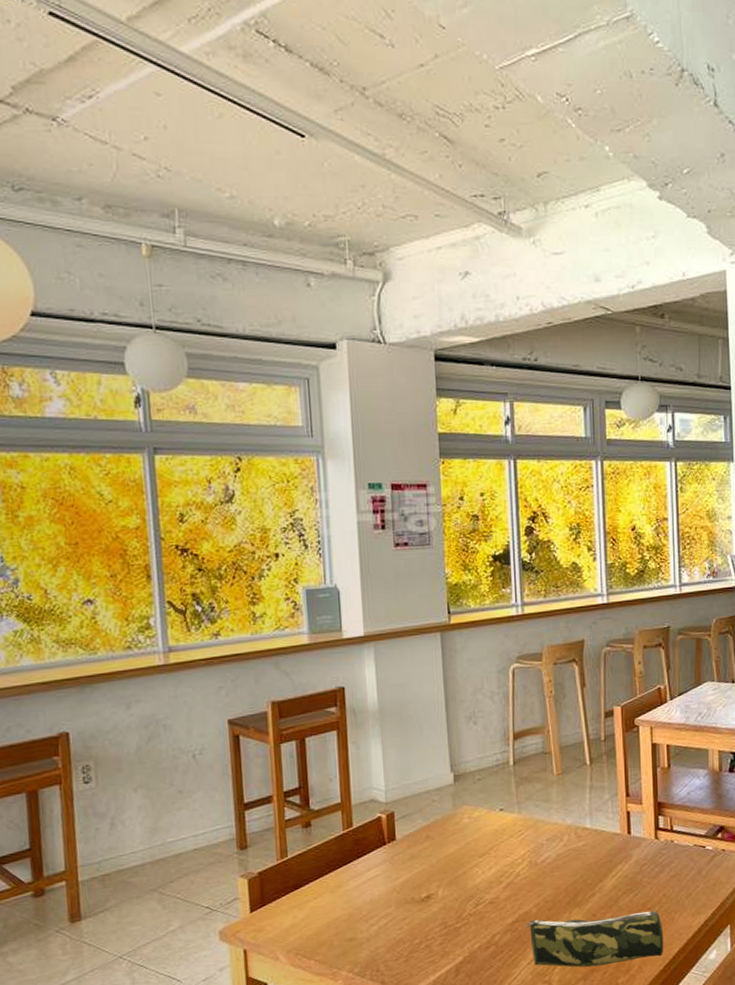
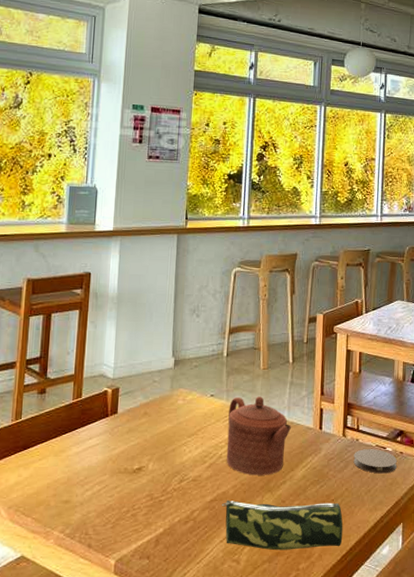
teapot: none [522,805,596,891] -> present [226,396,292,476]
coaster: none [669,849,719,876] -> present [353,449,397,474]

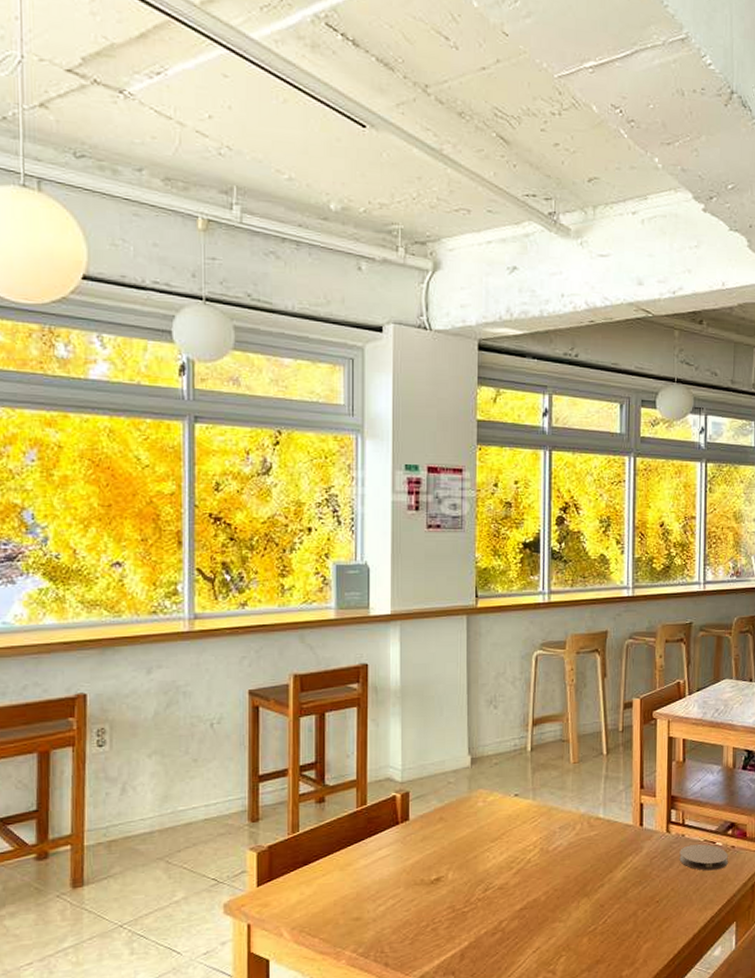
pencil case: present [221,500,343,551] -> none [532,904,670,959]
teapot: present [226,396,292,476] -> none [535,793,609,880]

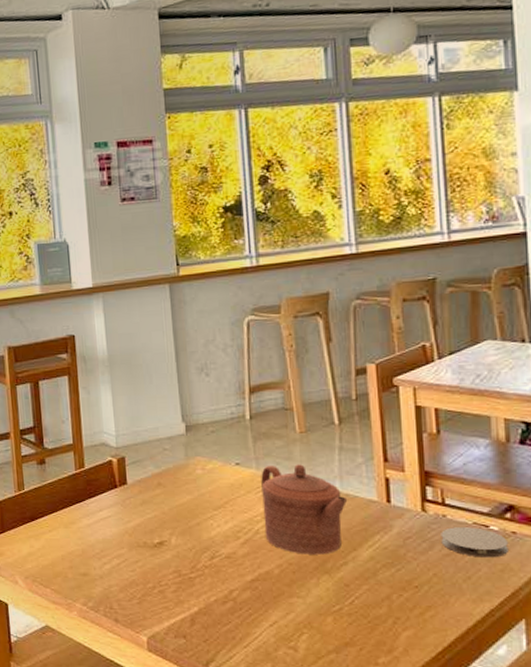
teapot: none [535,793,609,880] -> present [261,464,348,555]

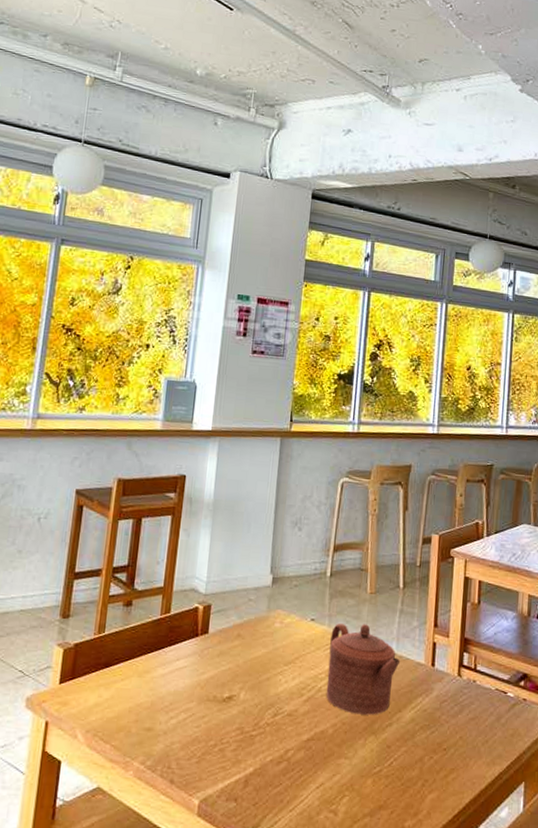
coaster: present [441,527,508,558] -> none [469,692,519,723]

